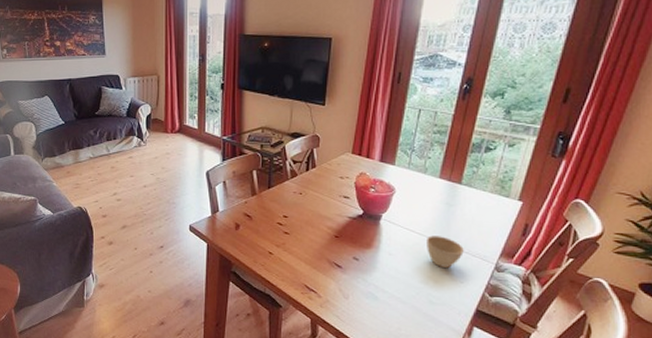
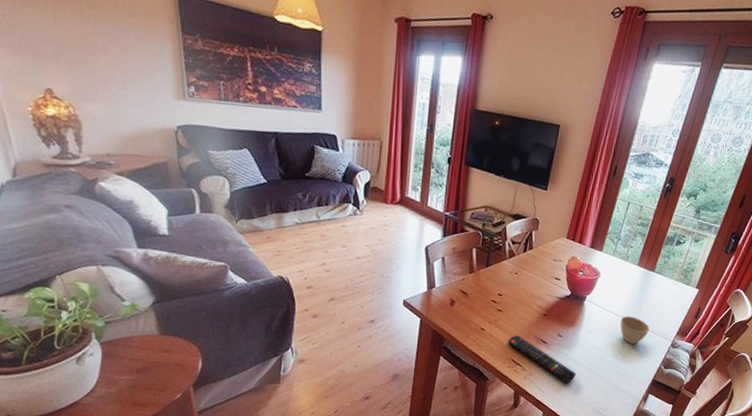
remote control: none [299,259,380,312] -> present [508,335,577,383]

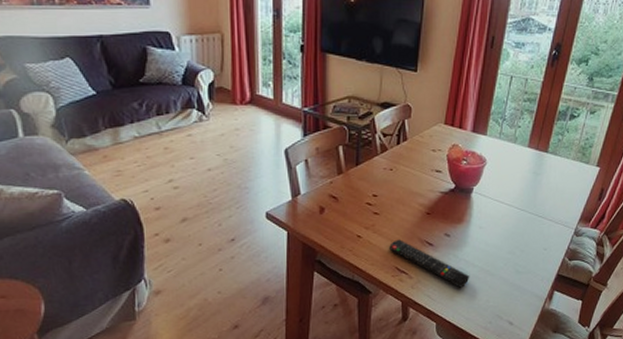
cup: present [620,316,650,344] -> none [515,205,548,237]

